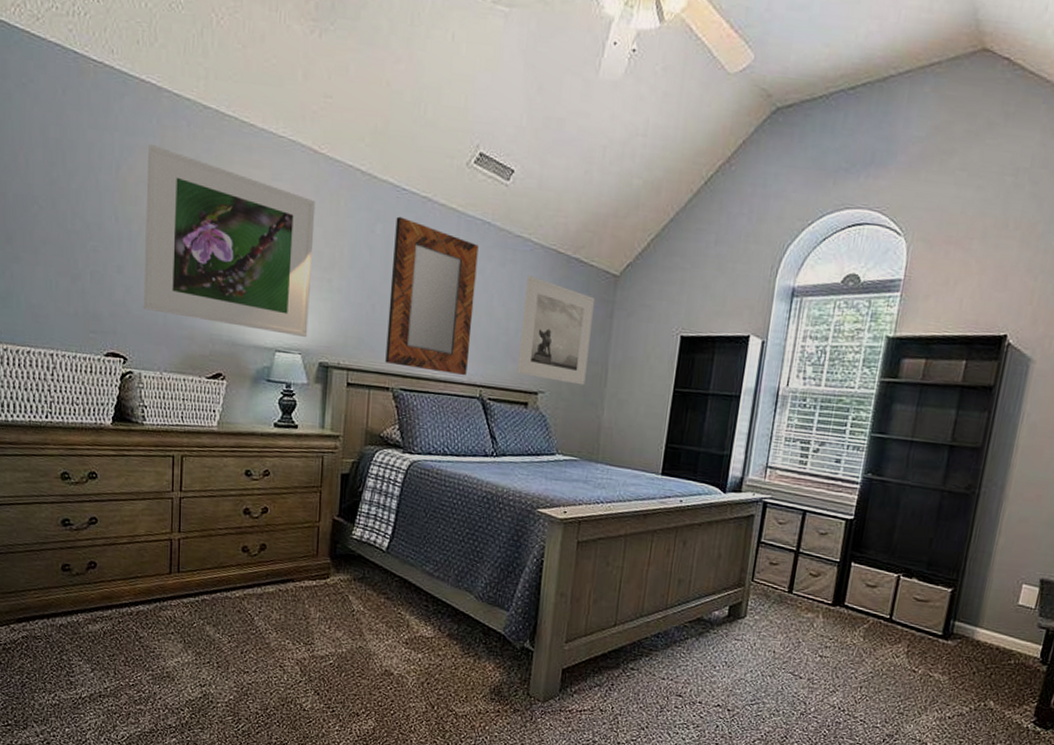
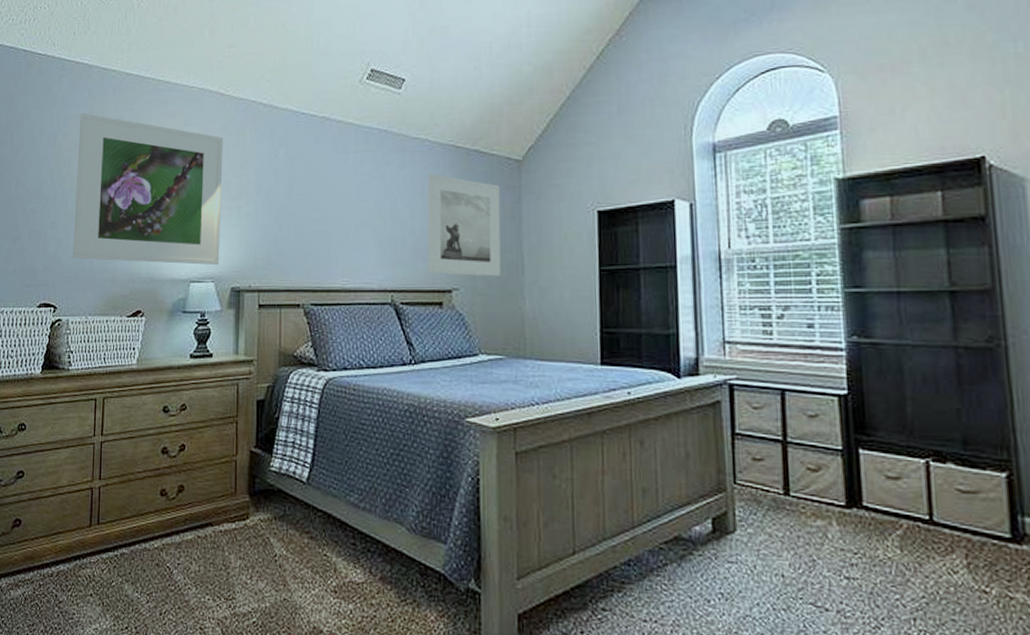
home mirror: present [385,216,479,376] -> none [295,138,378,283]

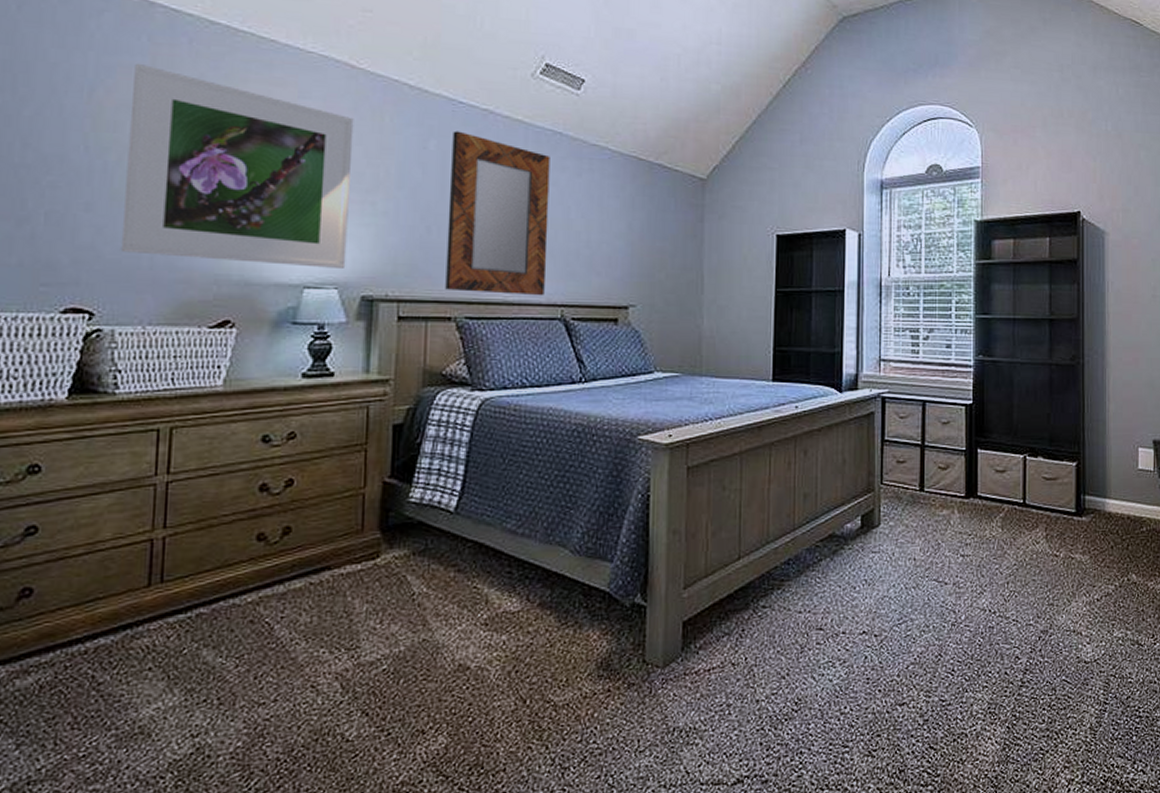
home mirror: none [295,138,378,283] -> present [445,131,550,296]
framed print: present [427,174,501,277] -> none [603,185,683,294]

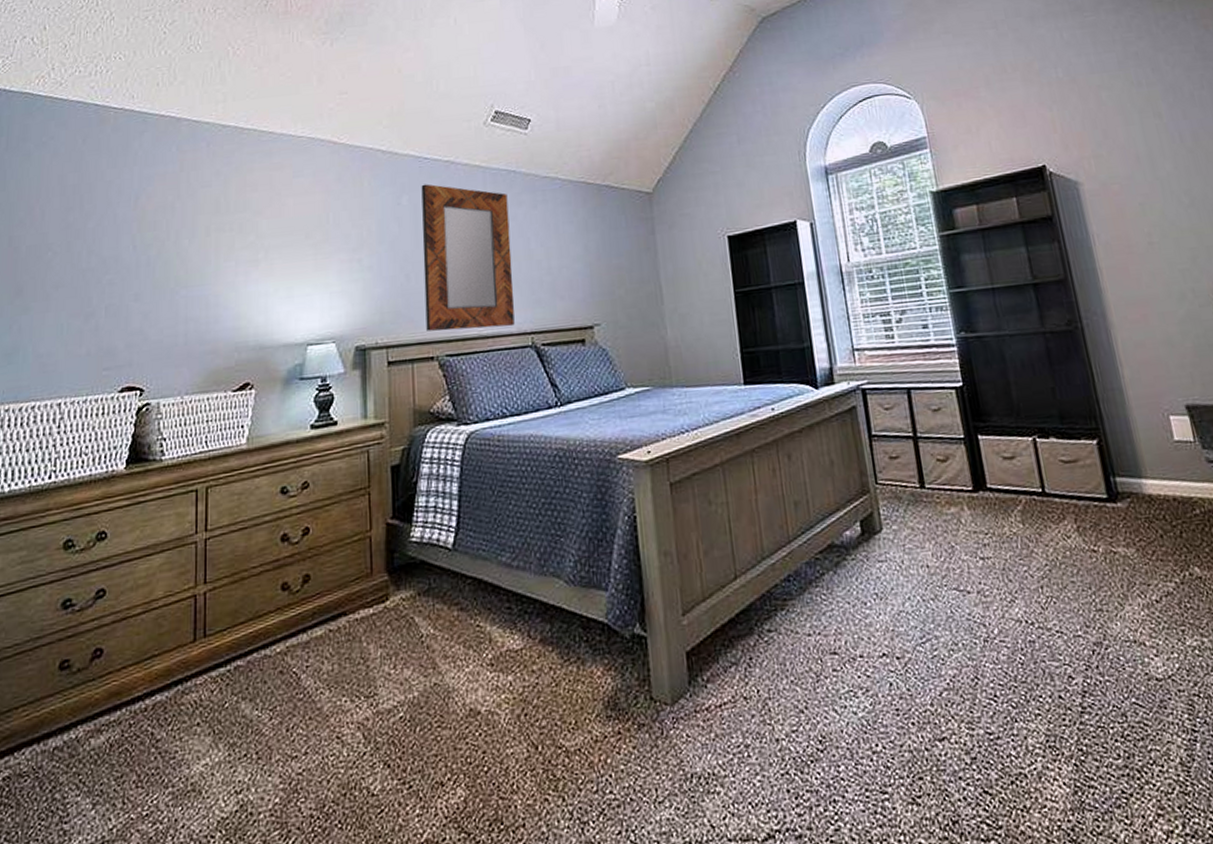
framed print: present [120,63,354,270] -> none [162,169,341,333]

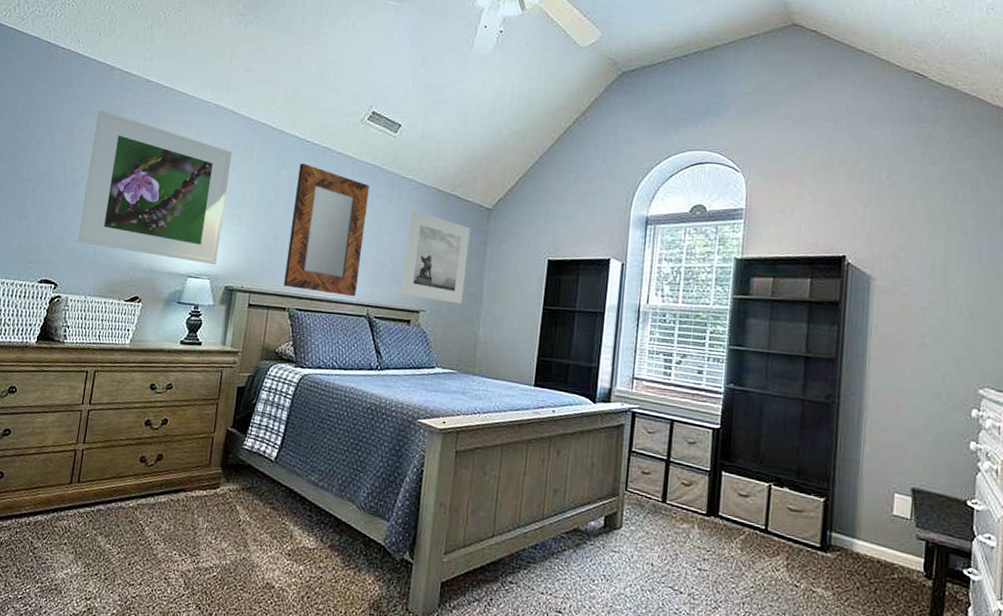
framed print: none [162,169,341,333] -> present [77,109,233,265]
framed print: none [561,211,641,312] -> present [401,210,471,305]

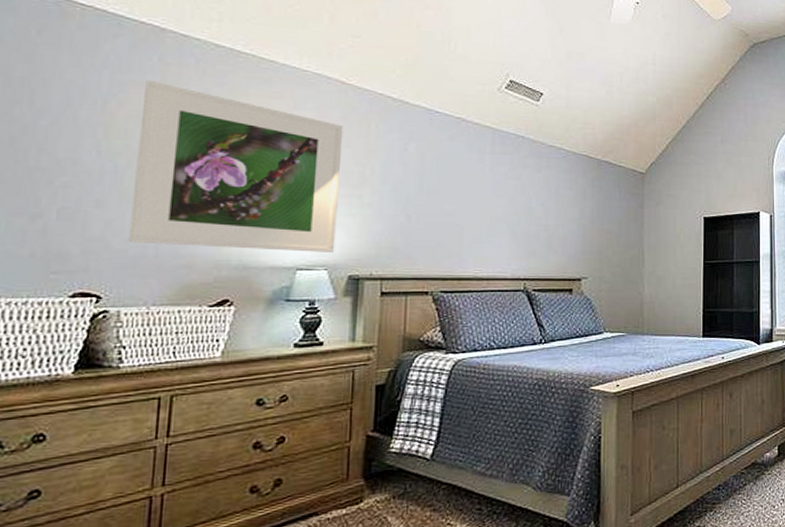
home mirror: present [283,163,370,297] -> none [423,135,514,272]
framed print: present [401,210,471,305] -> none [560,178,627,268]

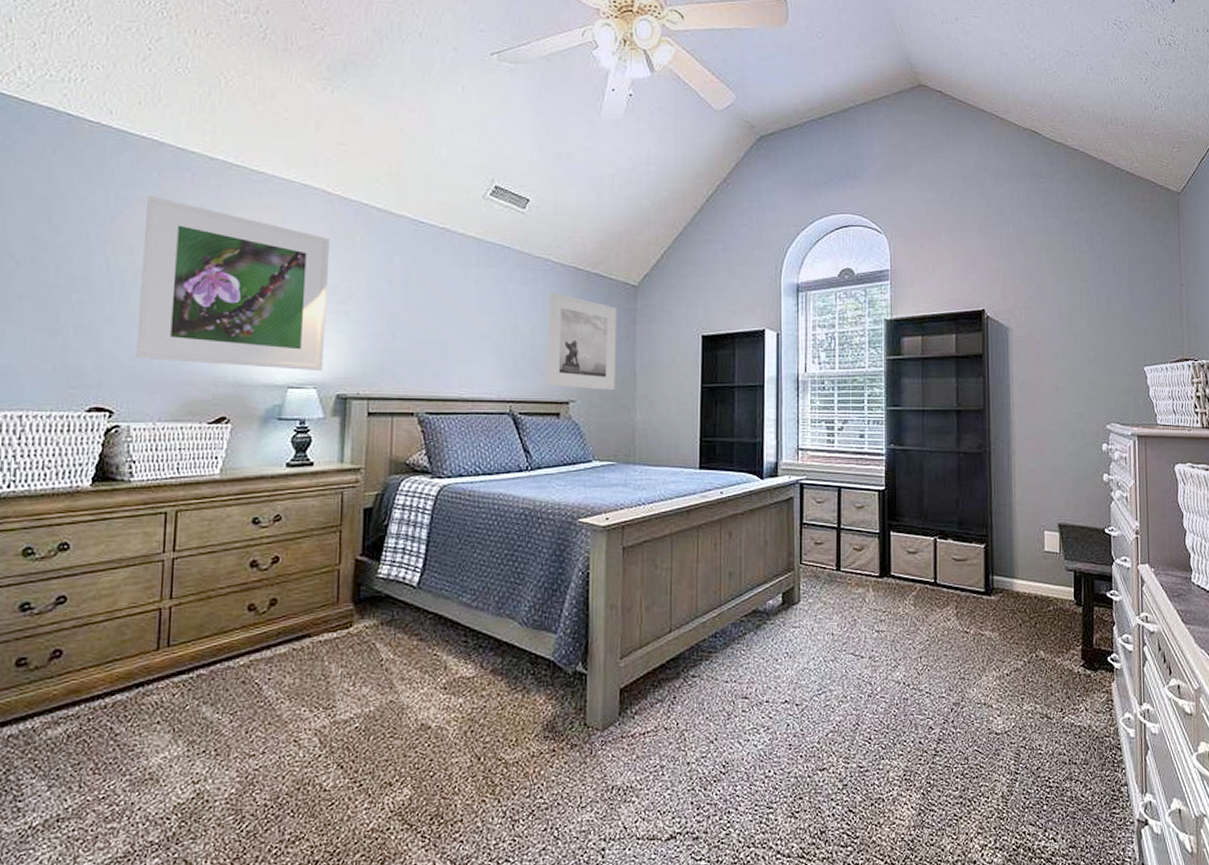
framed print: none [560,178,627,268] -> present [546,292,618,391]

